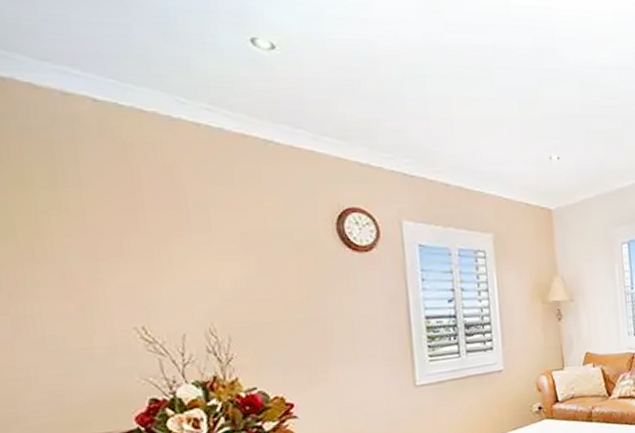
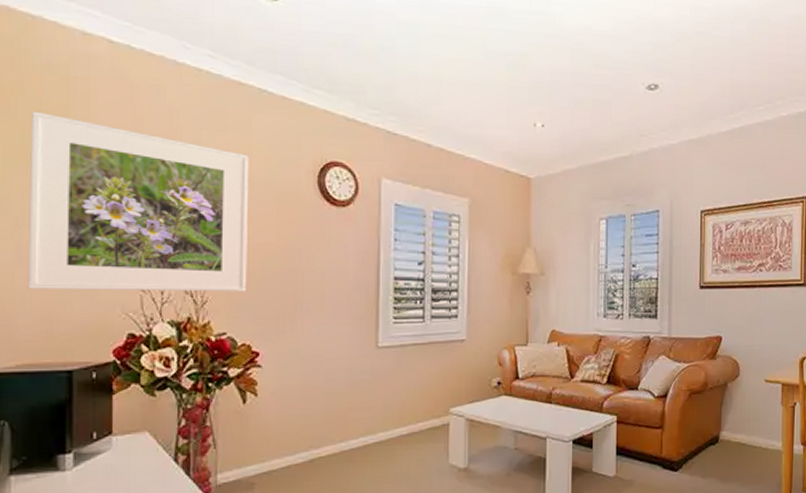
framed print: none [13,178,274,364] -> present [27,111,249,292]

